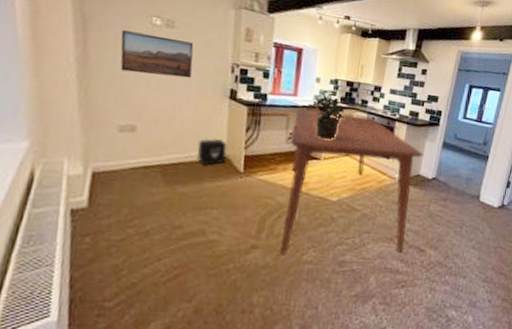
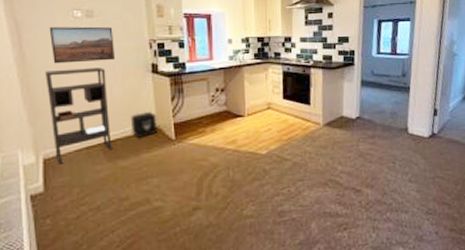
bookshelf: none [106,77,179,181] -> present [45,68,113,165]
dining table: present [279,108,424,253] -> none [213,68,344,211]
potted plant: present [307,93,345,139] -> none [224,52,260,96]

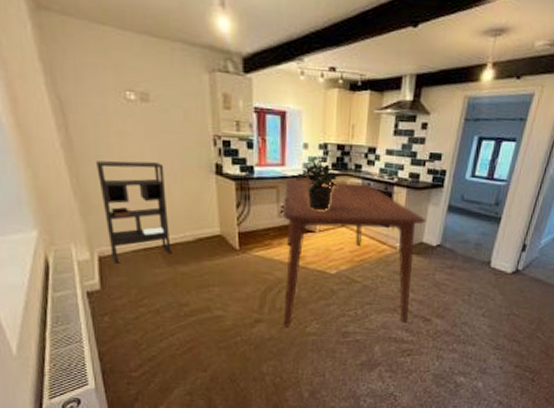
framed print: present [49,26,116,64] -> none [98,109,175,156]
air purifier: present [130,112,158,138] -> none [191,217,222,244]
dining table: none [213,68,344,211] -> present [282,178,426,326]
potted plant: none [224,52,260,96] -> present [297,160,337,210]

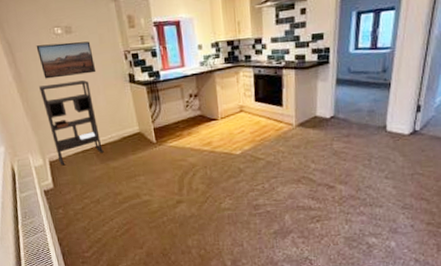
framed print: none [98,109,175,156] -> present [36,41,96,79]
dining table: present [282,178,426,326] -> none [186,70,317,204]
potted plant: present [297,160,337,210] -> none [196,58,231,101]

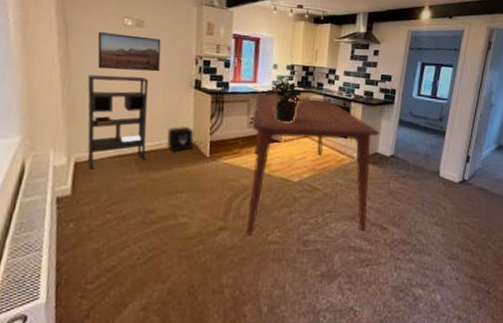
air purifier: none [115,119,140,142] -> present [166,126,195,152]
dining table: none [186,70,317,204] -> present [246,93,380,234]
potted plant: none [196,58,231,101] -> present [266,78,302,122]

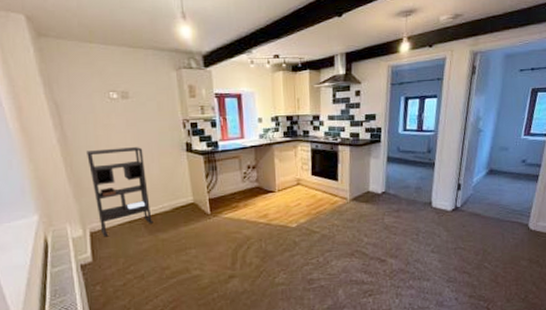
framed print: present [97,32,161,72] -> none [87,107,152,144]
air purifier: present [166,126,195,152] -> none [168,188,194,212]
dining table: present [246,93,380,234] -> none [245,145,370,279]
potted plant: present [266,78,302,122] -> none [255,131,289,173]

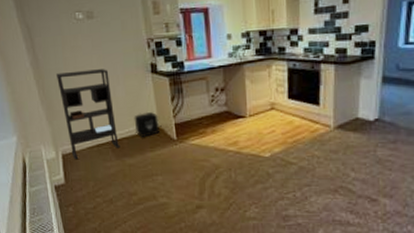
air purifier: none [168,188,194,212] -> present [134,112,160,137]

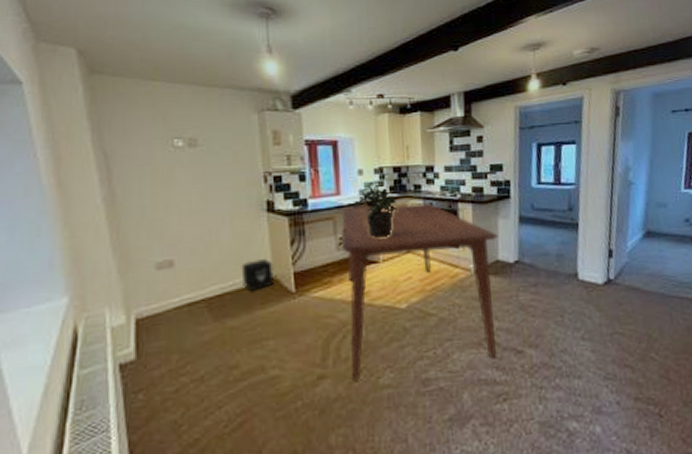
bookshelf: present [56,69,120,160] -> none [139,207,220,326]
dining table: none [212,64,360,211] -> present [340,203,499,380]
potted plant: none [223,49,262,96] -> present [354,185,397,238]

